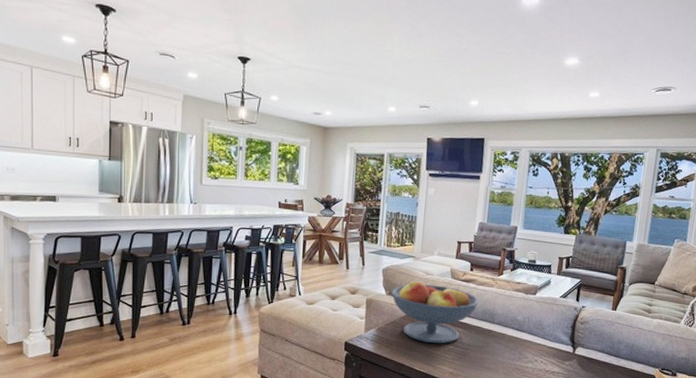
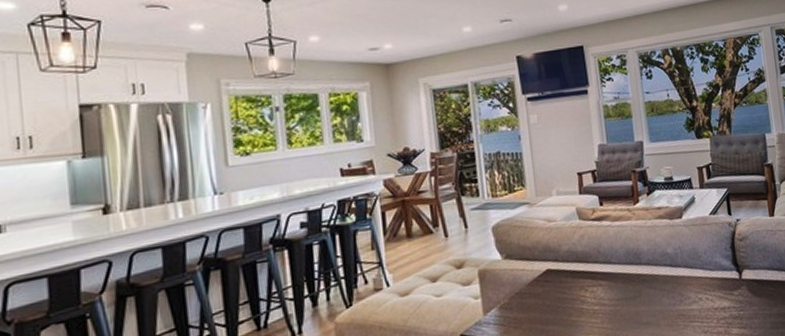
fruit bowl: present [391,281,479,344] -> none [508,228,618,310]

